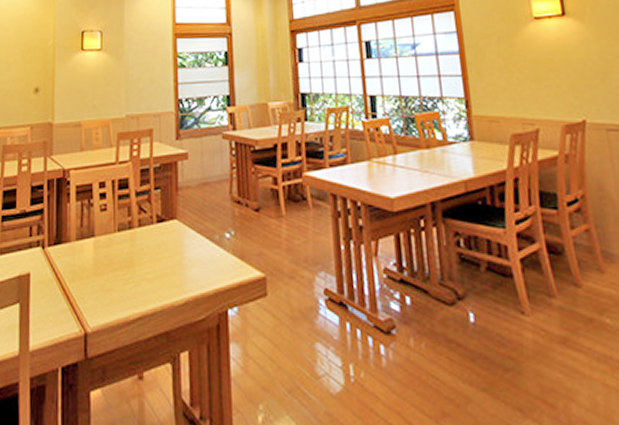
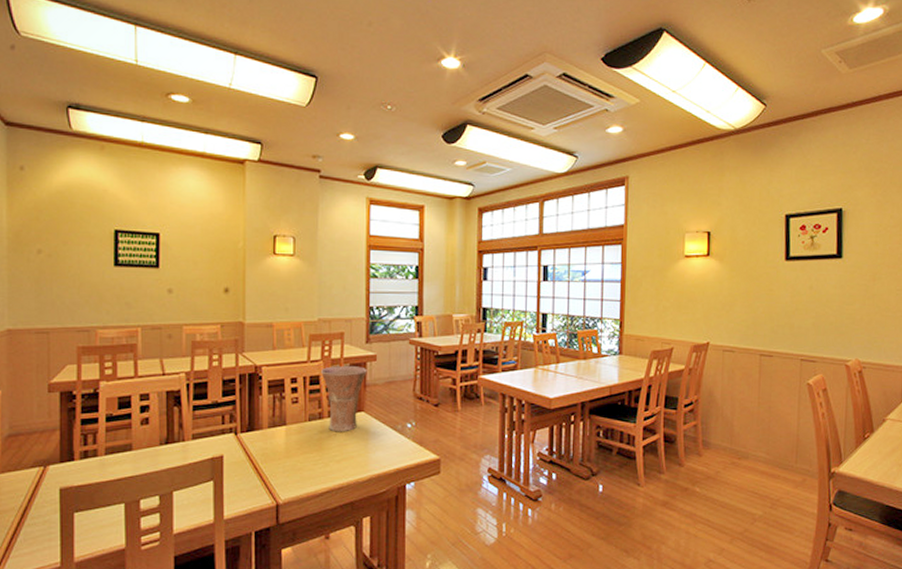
vase: none [130,167,179,245] -> present [321,366,367,432]

